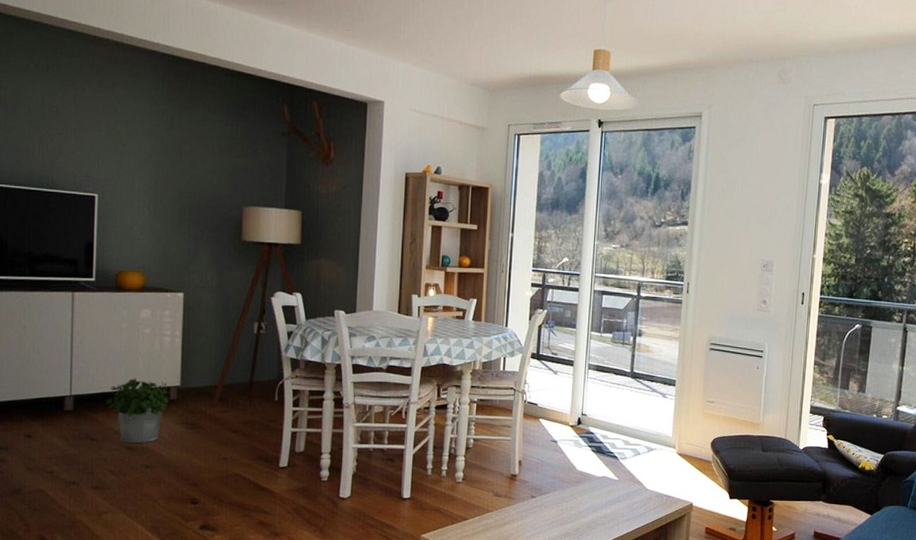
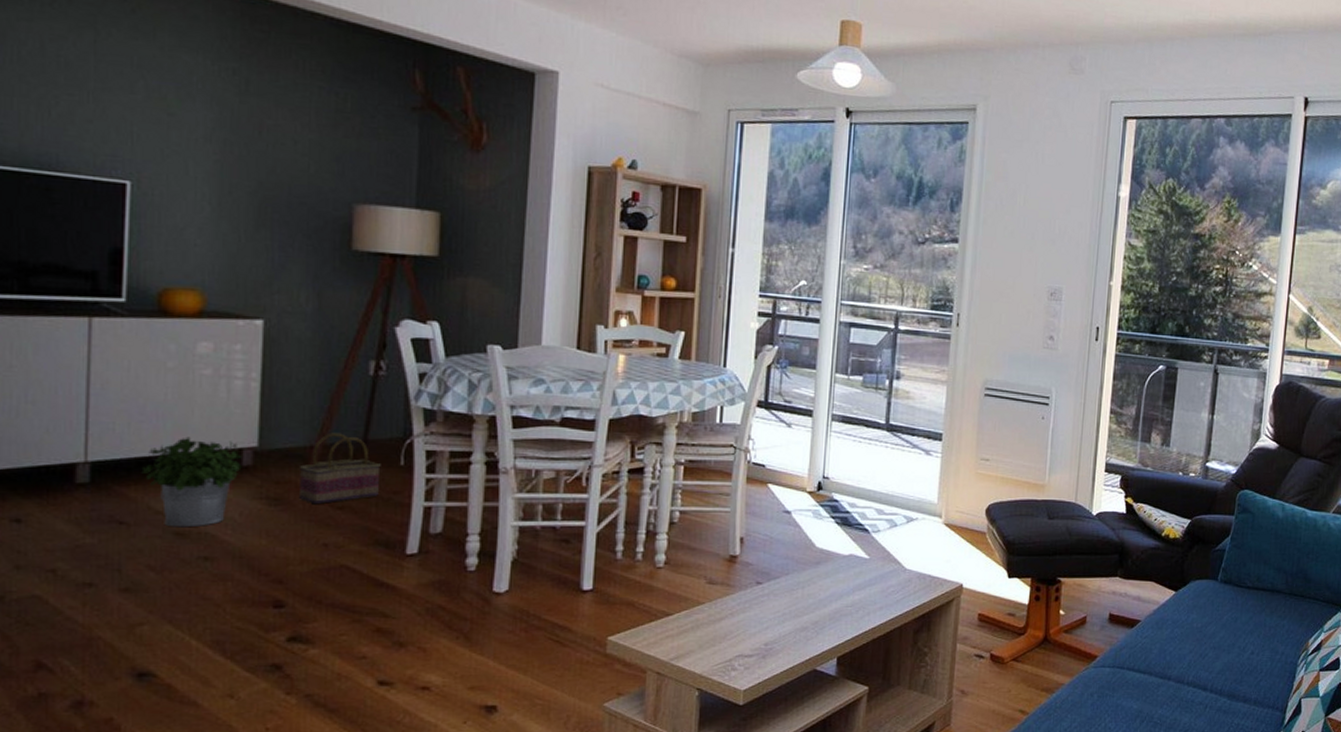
basket: none [208,375,262,429] -> present [300,432,381,505]

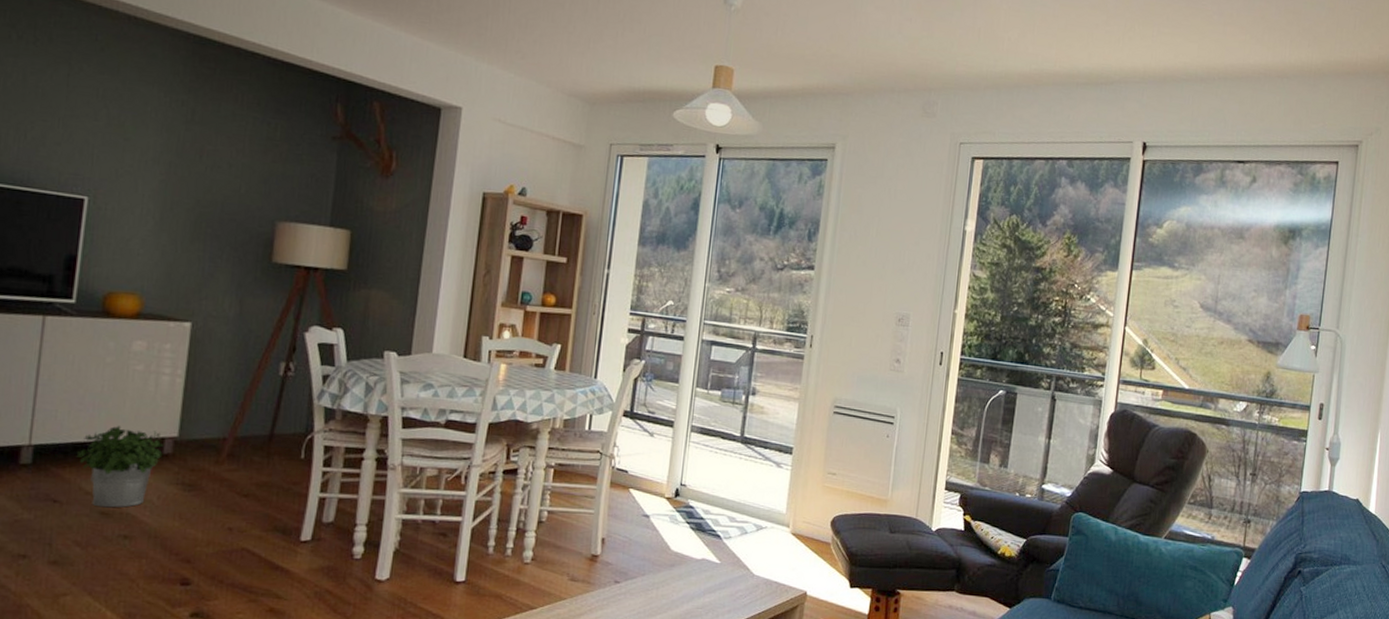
basket: present [300,432,381,505] -> none [211,426,284,492]

